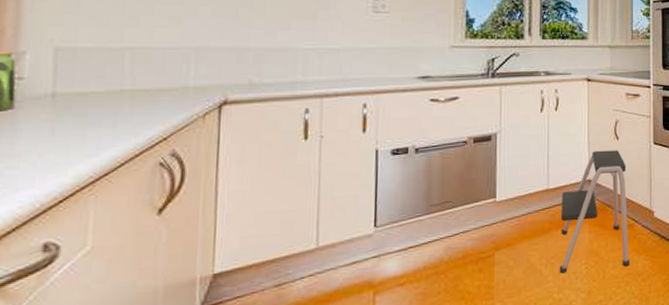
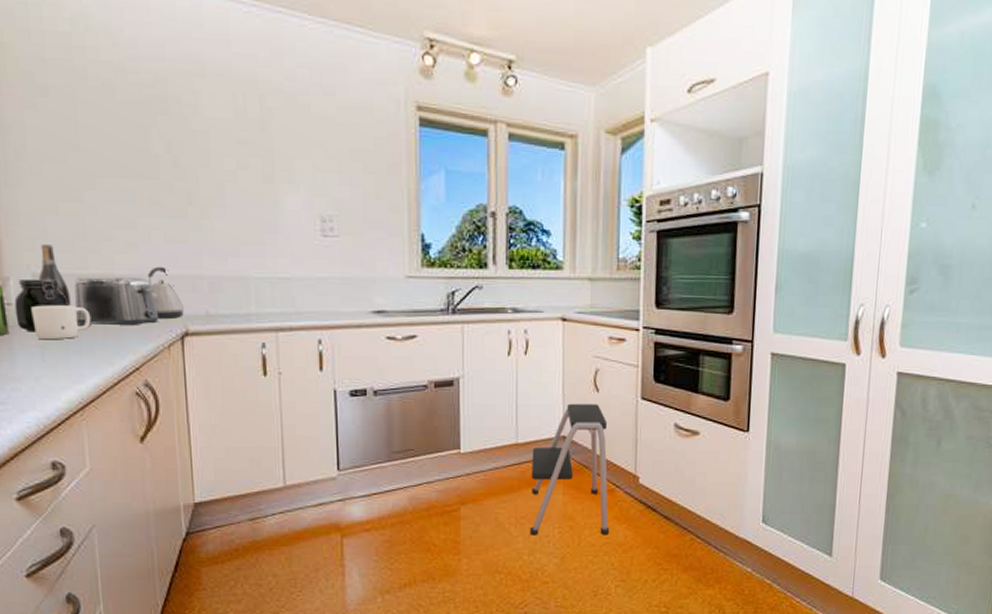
jar: none [26,52,93,106] -> present [14,278,68,332]
mug: none [46,77,118,114] -> present [31,304,91,340]
wine bottle: none [61,19,97,78] -> present [38,244,71,306]
toaster: none [101,50,197,98] -> present [74,277,159,327]
kettle: none [188,39,225,90] -> present [147,266,184,320]

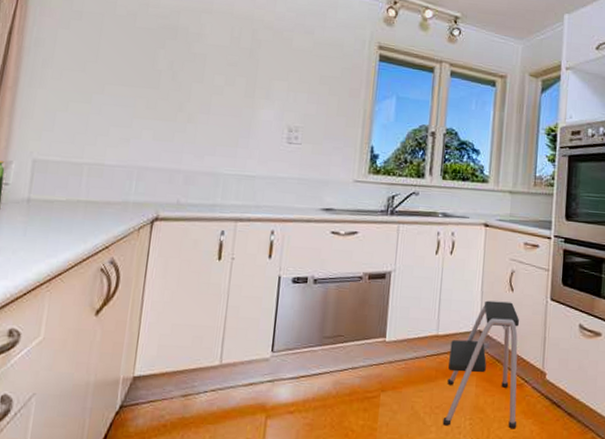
jar: present [14,278,68,332] -> none [9,163,58,210]
mug: present [31,304,91,340] -> none [23,186,76,218]
wine bottle: present [38,244,71,306] -> none [37,135,62,188]
toaster: present [74,277,159,327] -> none [62,164,136,210]
kettle: present [147,266,184,320] -> none [132,159,159,206]

